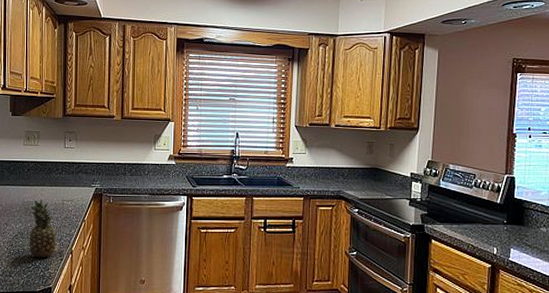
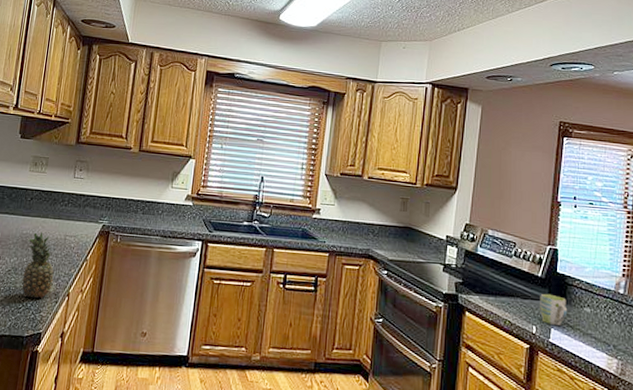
mug: none [499,218,526,245] -> present [540,293,568,325]

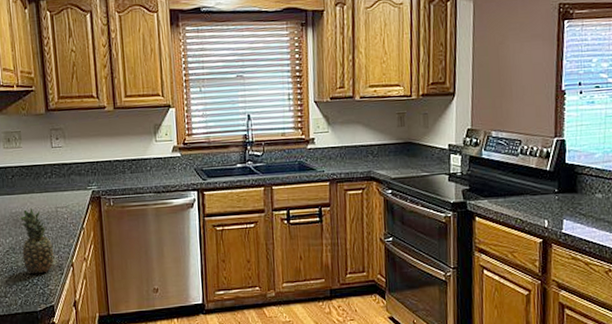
mug: present [540,293,568,325] -> none [550,186,579,216]

